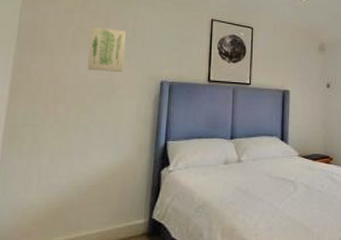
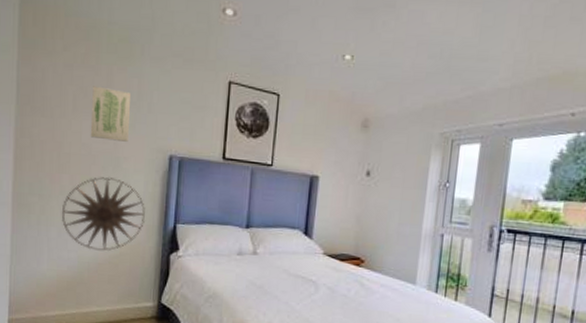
wall art: none [54,103,138,174] -> present [61,176,145,251]

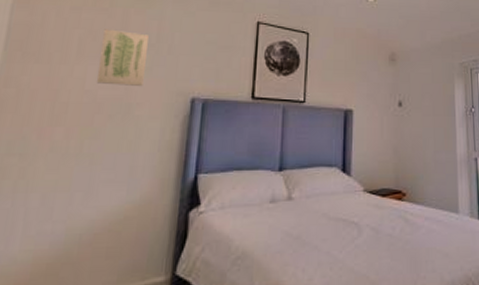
wall art: present [61,176,145,251] -> none [48,126,160,218]

